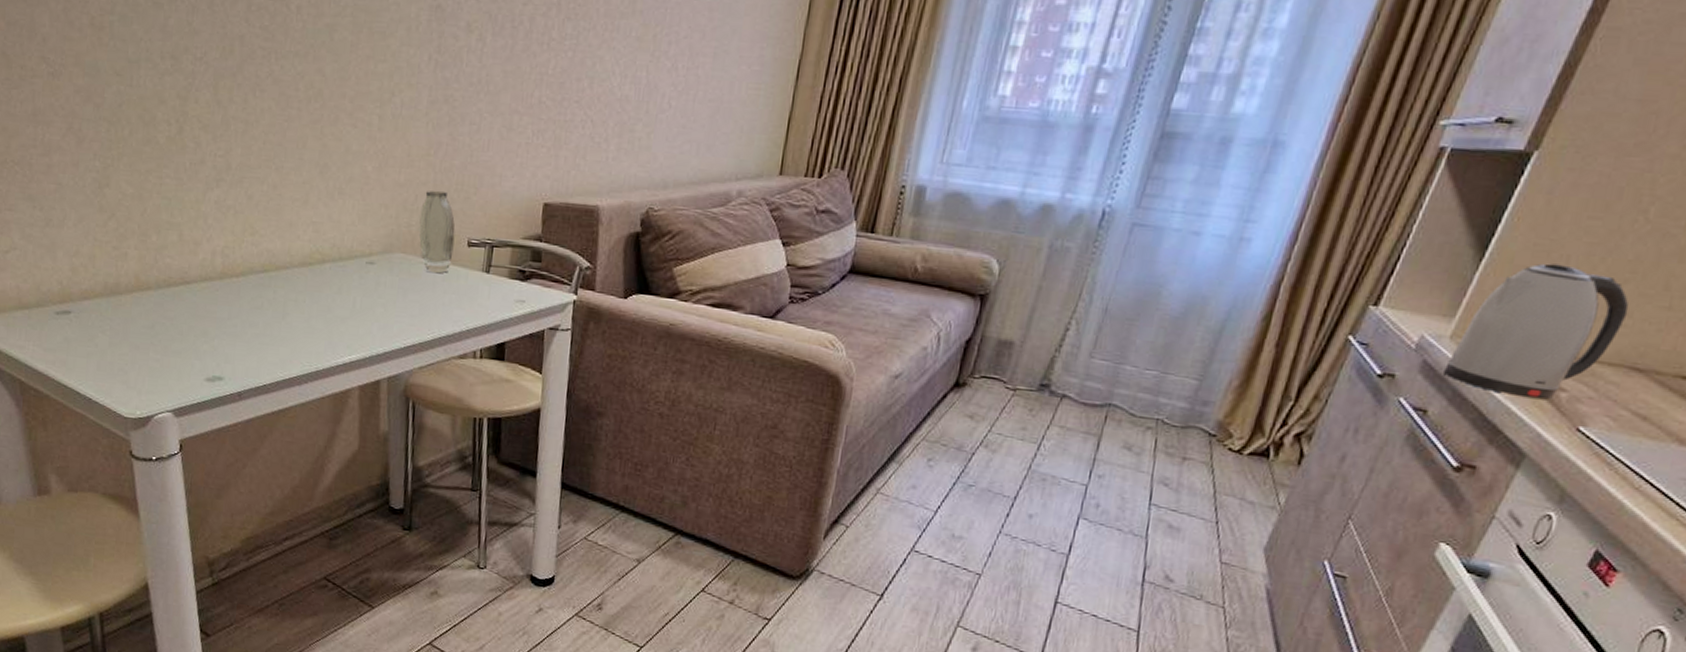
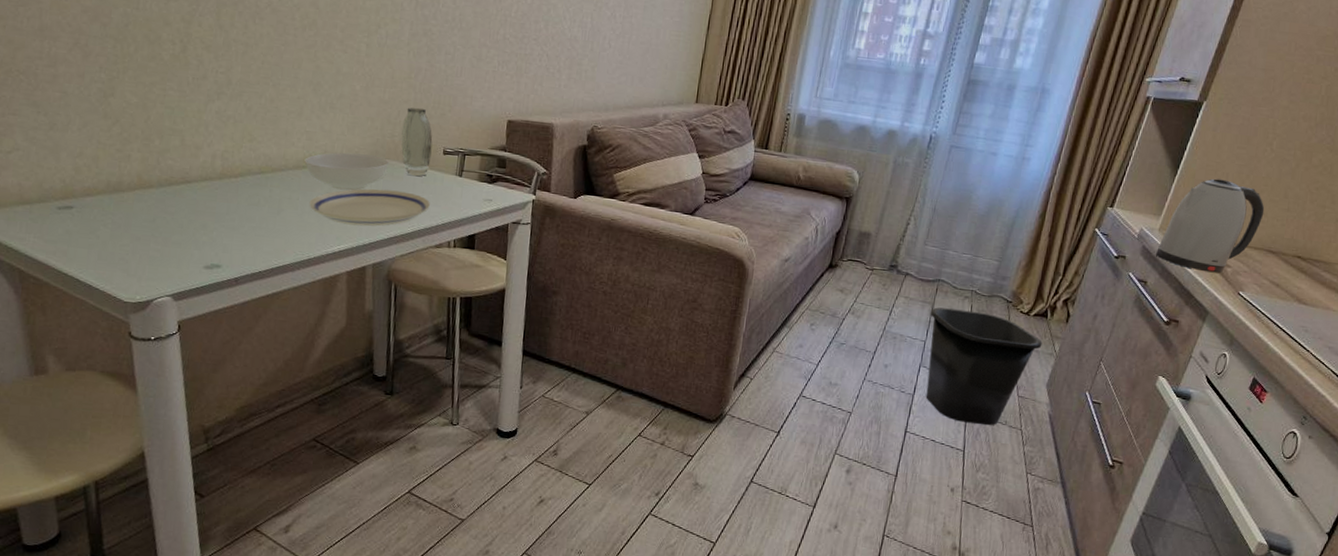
bowl: none [311,246,406,291] -> present [304,152,390,191]
plate: none [316,288,453,334] -> present [309,188,430,227]
waste bin: none [1085,440,1260,600] -> present [926,307,1042,425]

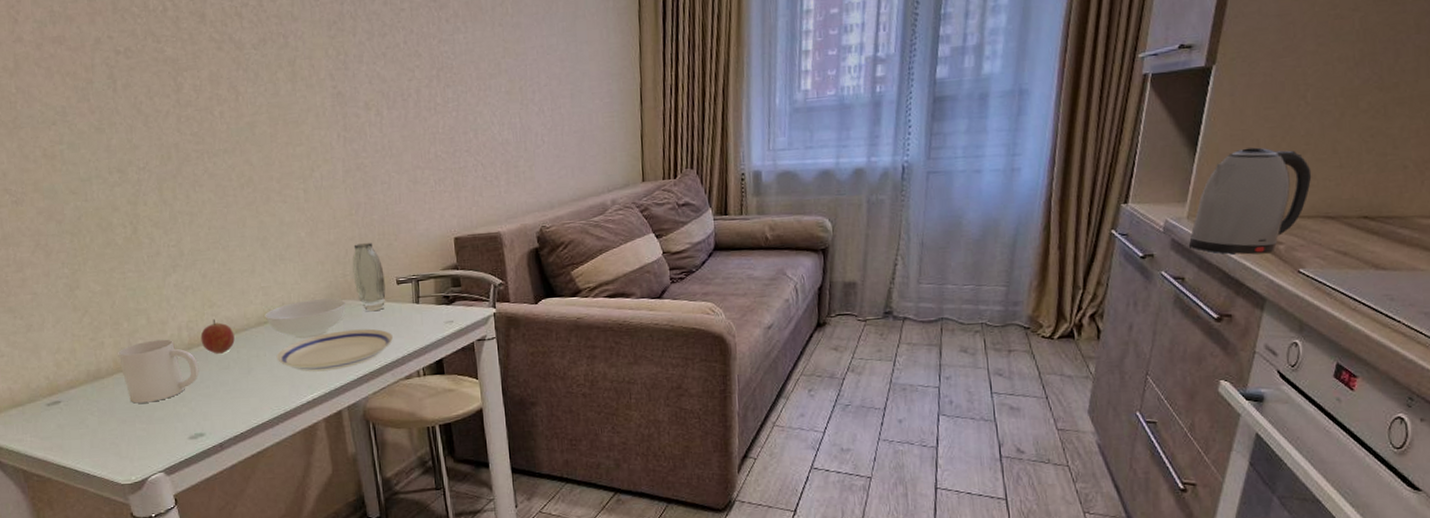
mug: none [142,162,228,225] -> present [117,339,200,404]
fruit: none [234,153,270,190] -> present [200,319,235,354]
waste bin: present [926,307,1042,425] -> none [938,344,1074,468]

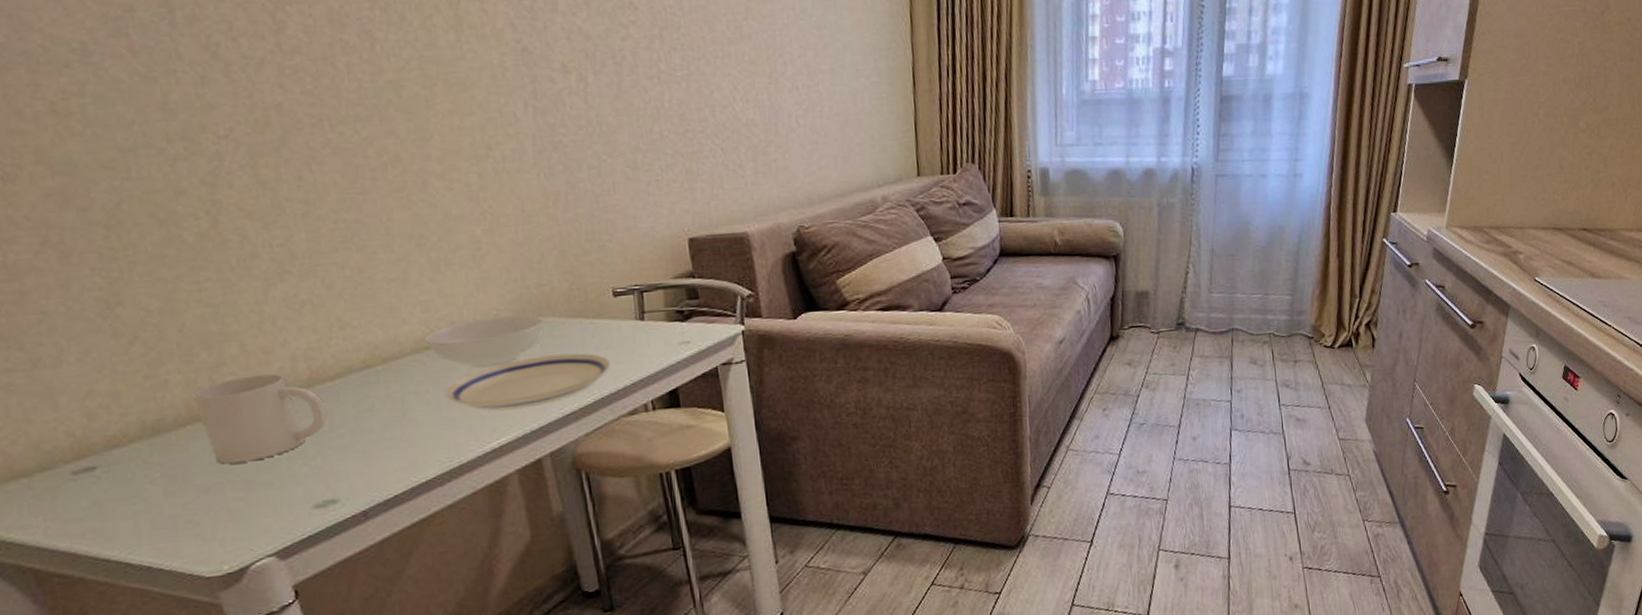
fruit: present [200,319,235,354] -> none [327,345,381,392]
vase: present [352,242,386,312] -> none [550,243,599,332]
kettle: present [1189,147,1312,255] -> none [1448,161,1544,264]

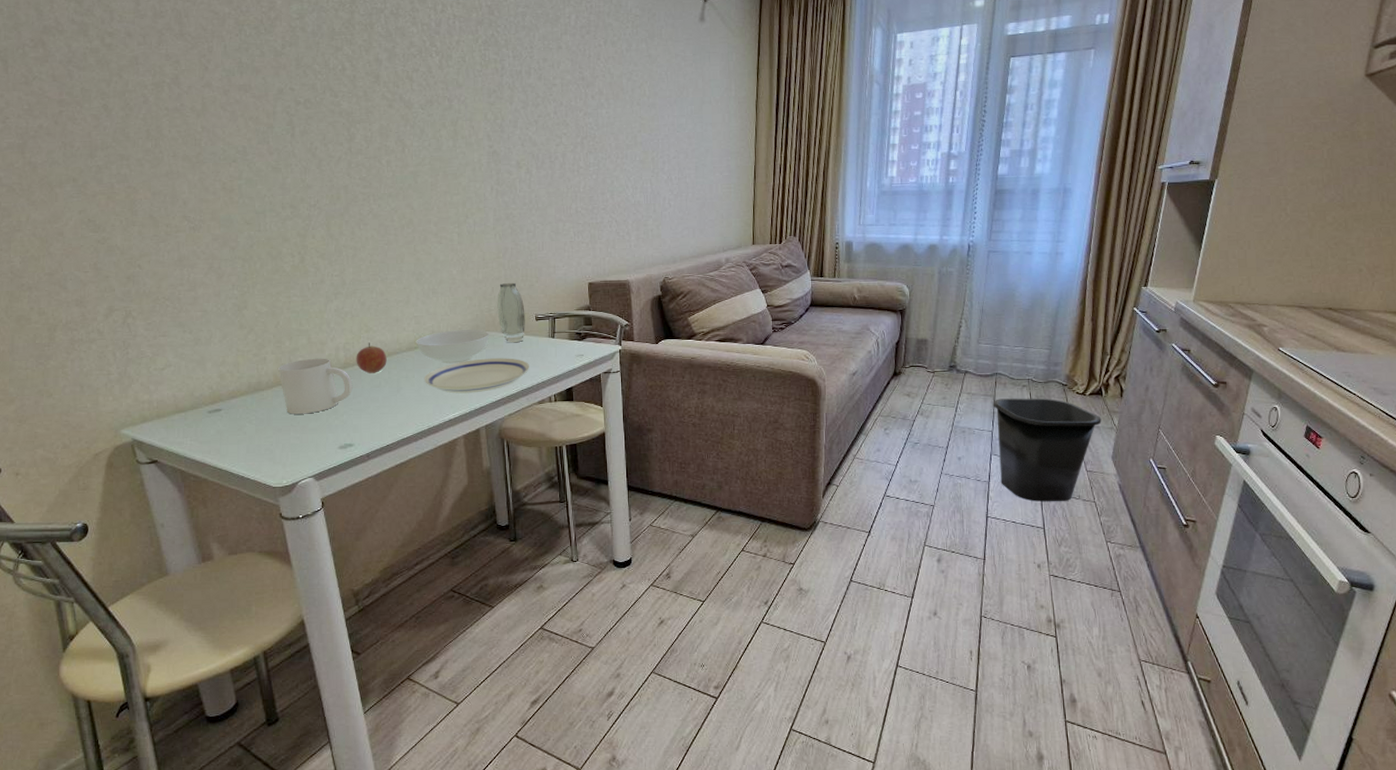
fruit: none [327,345,381,392] -> present [356,342,387,373]
vase: none [550,243,599,332] -> present [496,282,525,343]
waste bin: none [1230,355,1353,482] -> present [993,398,1102,502]

